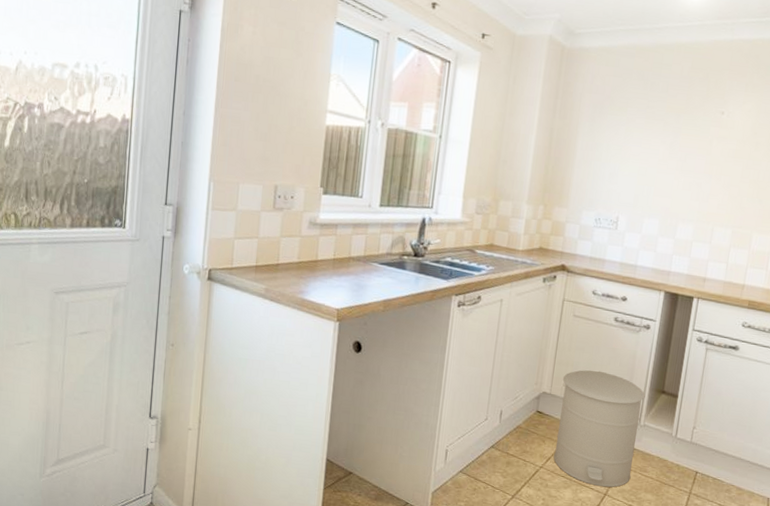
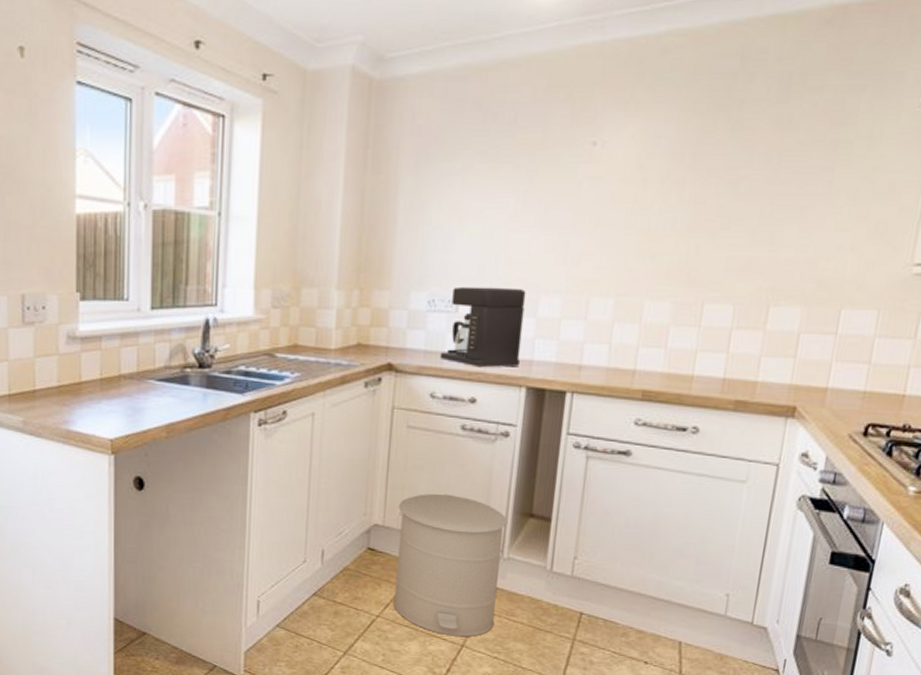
coffee maker: none [601,210,668,276] -> present [439,286,526,368]

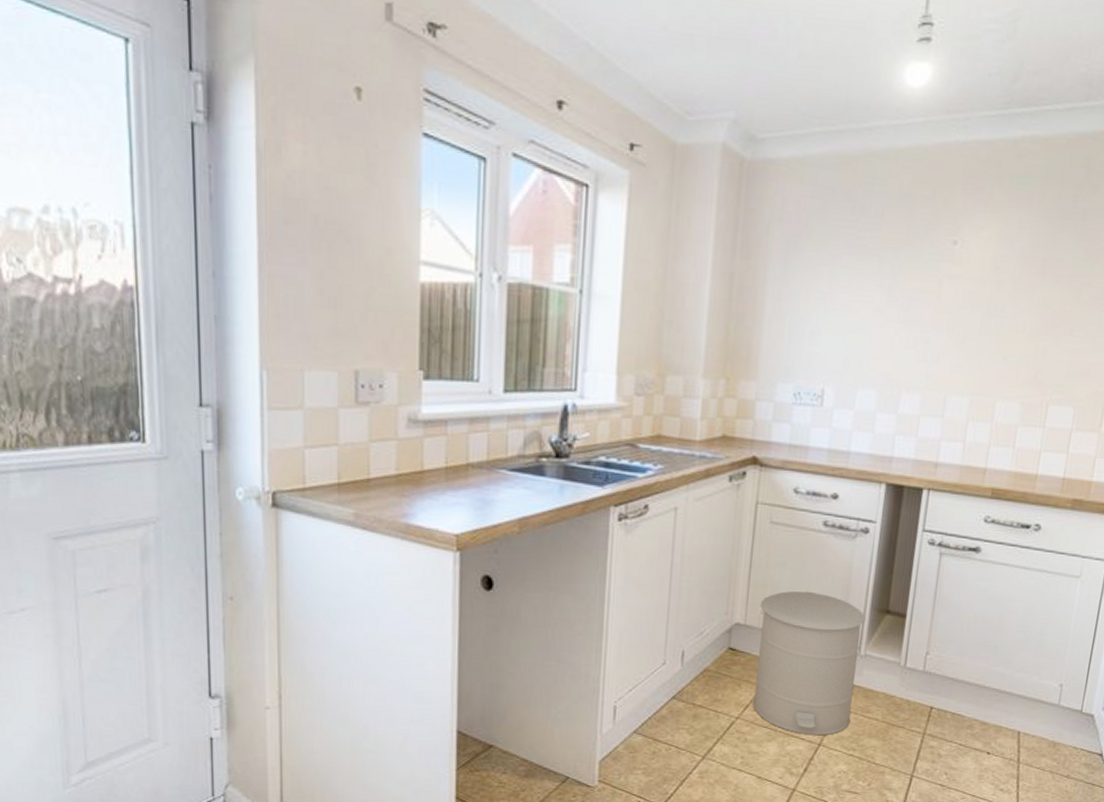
coffee maker: present [439,286,526,368] -> none [804,380,888,464]

